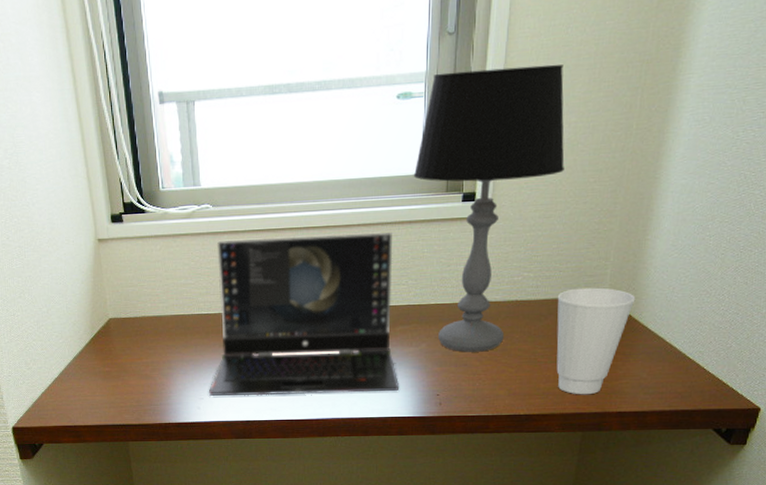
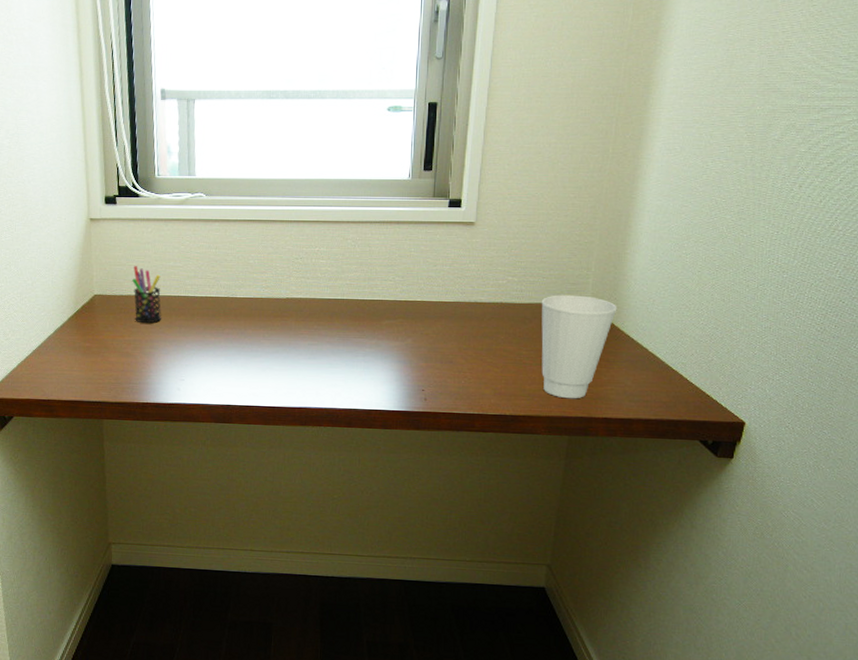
pen holder: none [145,286,178,345] -> present [132,266,162,324]
laptop computer: present [209,233,400,397] -> none [190,228,385,384]
table lamp: present [413,64,565,352] -> none [401,91,546,350]

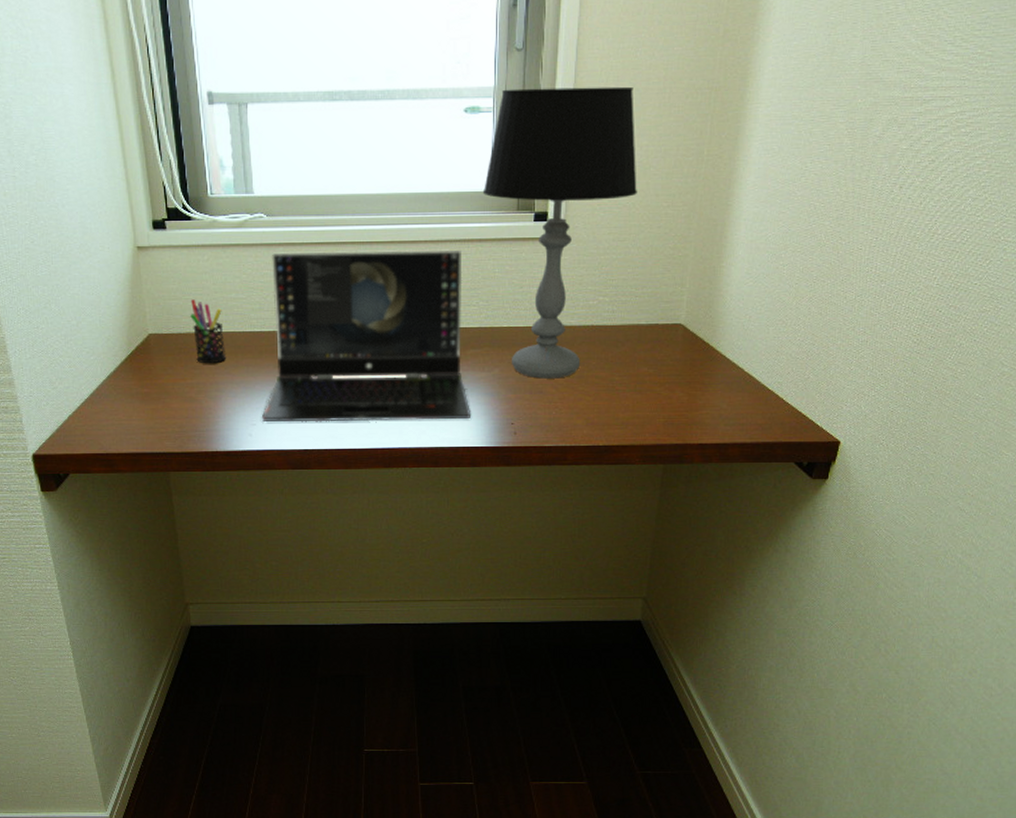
laptop computer: none [190,228,385,384] -> present [262,251,472,423]
table lamp: none [401,91,546,350] -> present [482,86,637,379]
cup: present [541,295,617,399] -> none [634,314,713,426]

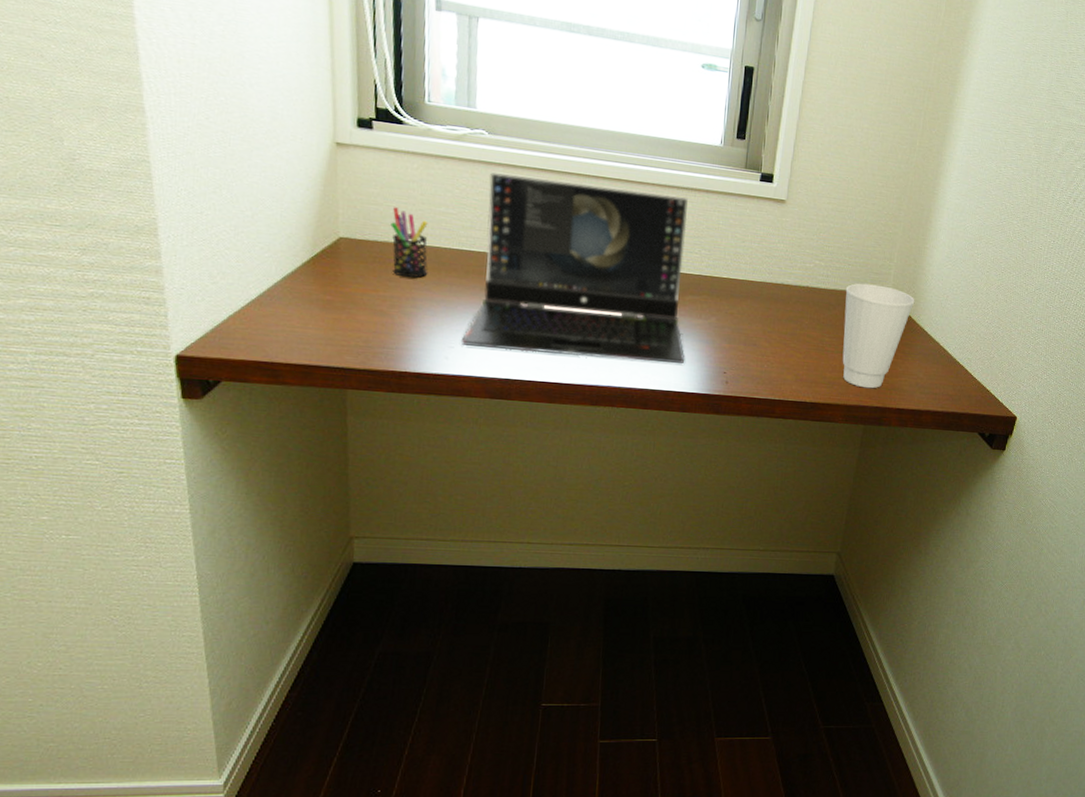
table lamp: present [482,86,637,379] -> none [713,54,859,334]
cup: none [634,314,713,426] -> present [842,283,915,389]

